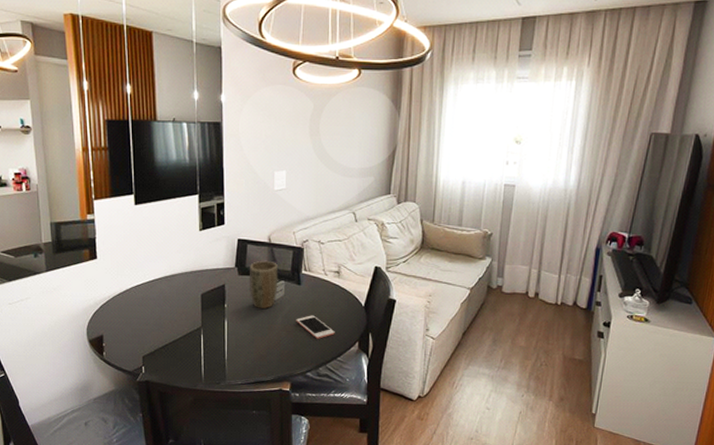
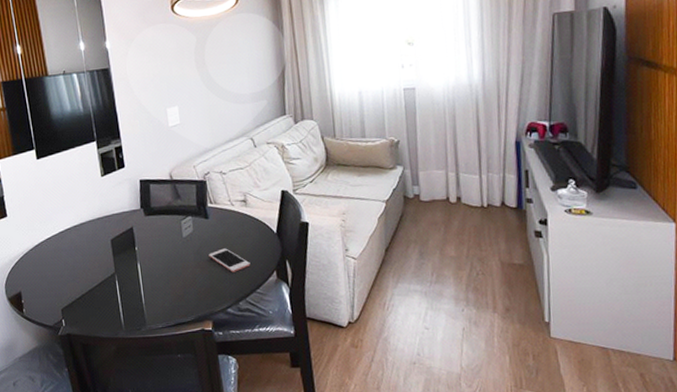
plant pot: present [250,261,279,310] -> none [155,198,186,249]

